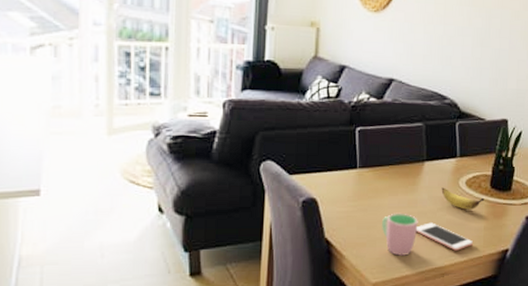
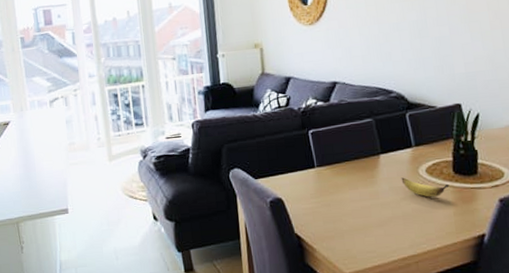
cup: present [382,214,418,256] -> none [346,206,383,246]
cell phone: present [415,222,473,251] -> none [381,212,444,239]

